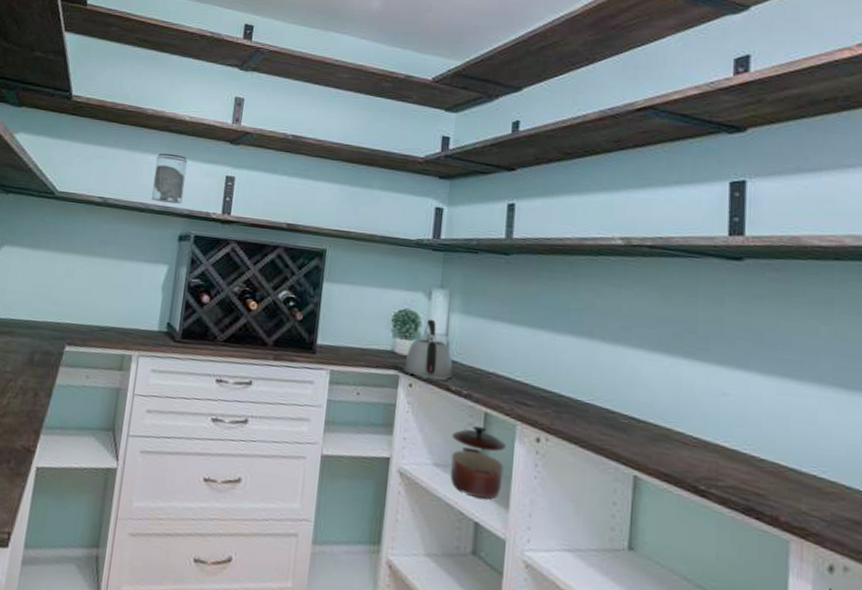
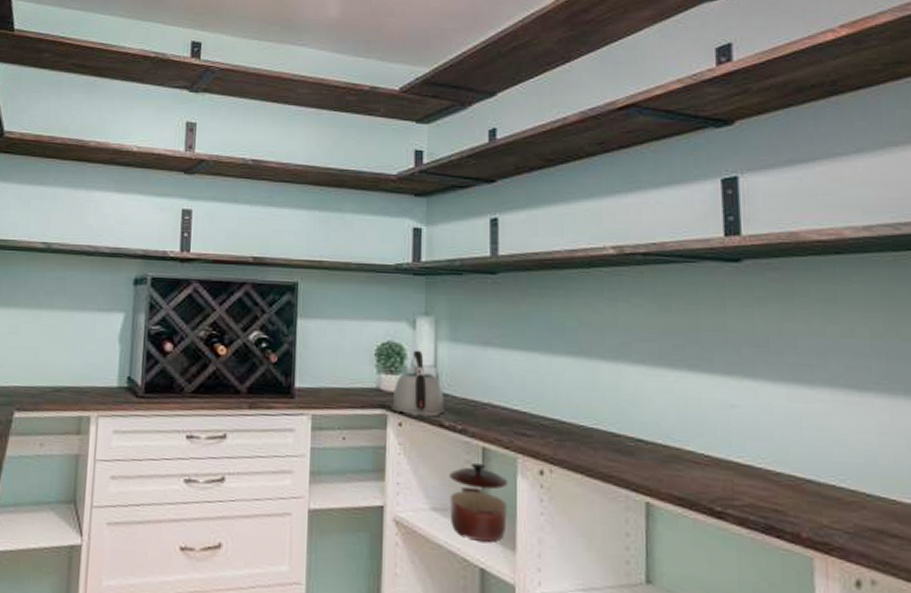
jar: present [151,153,188,204] -> none [100,188,139,244]

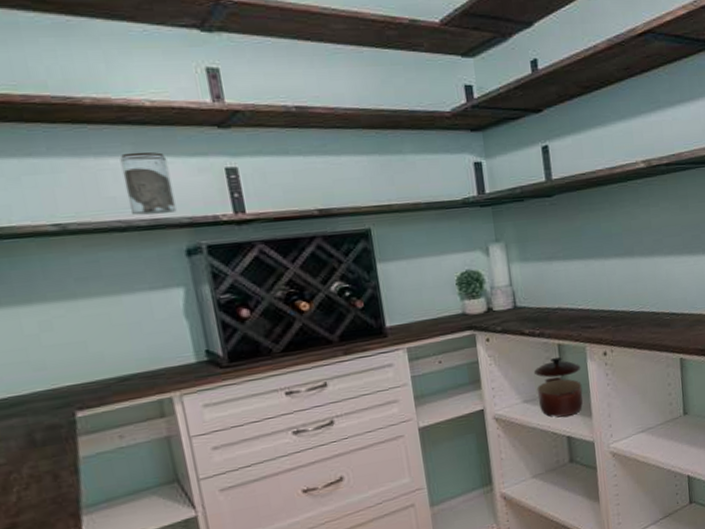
jar: none [100,188,139,244] -> present [120,152,177,216]
kettle: present [392,350,446,417] -> none [477,273,525,330]

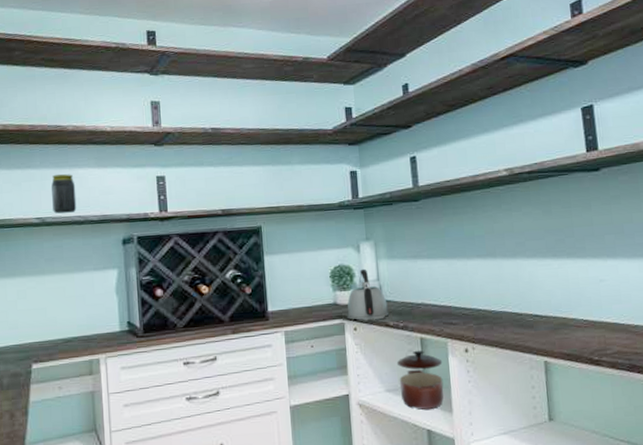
jar: none [69,164,114,218] -> present [51,173,77,214]
jar: present [120,152,177,216] -> none [86,164,119,212]
kettle: none [477,273,525,330] -> present [347,268,390,320]

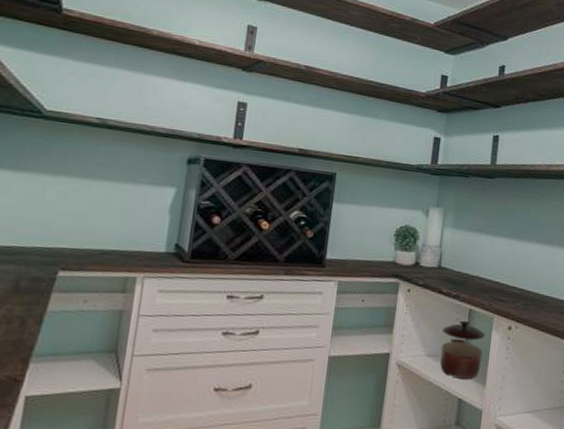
jar: present [51,173,77,214] -> none [117,77,149,120]
kettle: present [347,268,390,320] -> none [403,233,445,286]

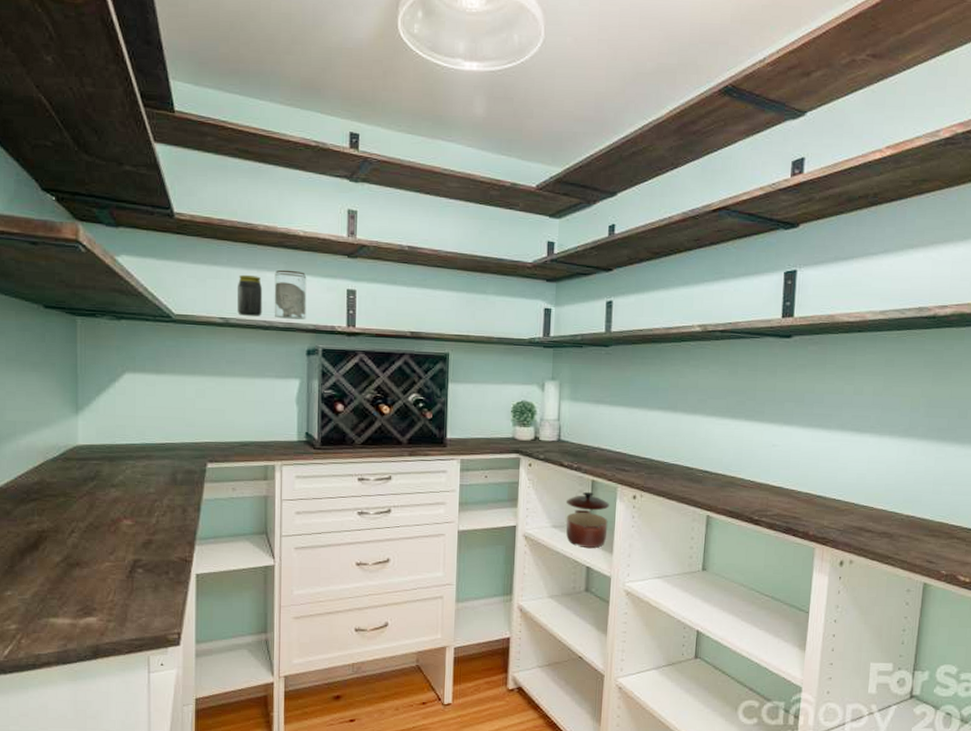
jar: none [117,77,149,120] -> present [237,274,263,316]
jar: none [156,76,197,128] -> present [274,269,307,320]

